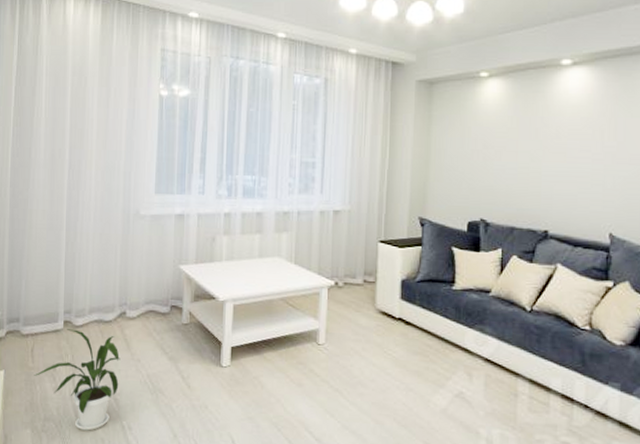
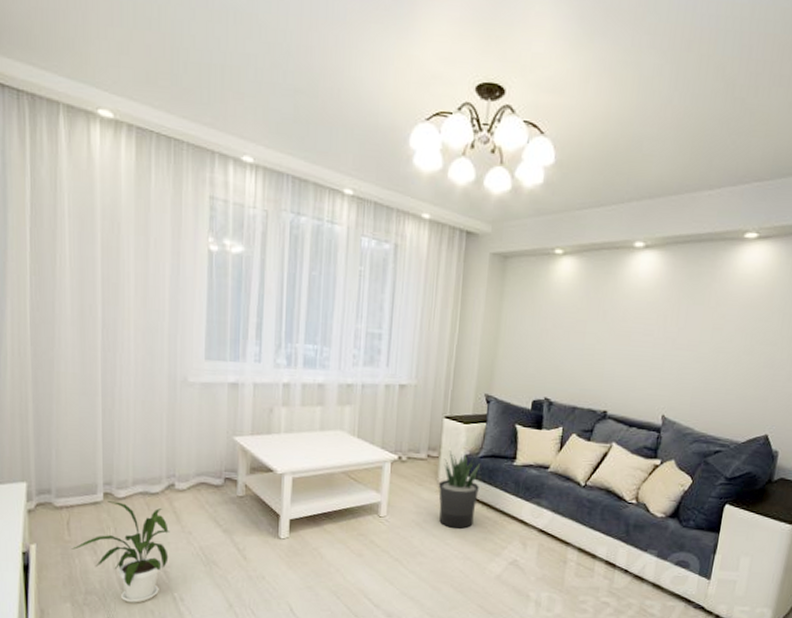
planter: none [377,275,418,357] -> present [438,450,480,529]

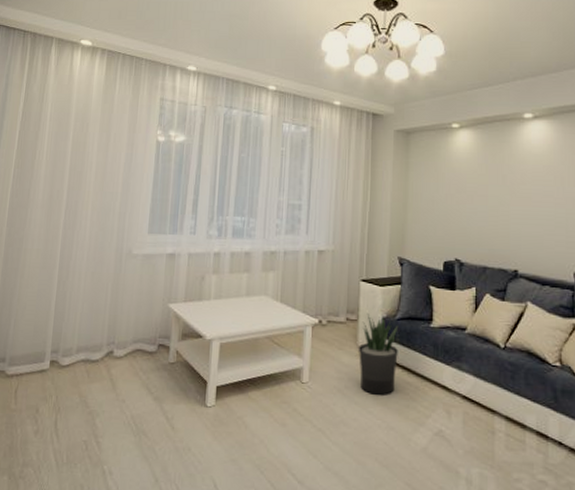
house plant: present [71,501,170,603] -> none [15,369,106,477]

